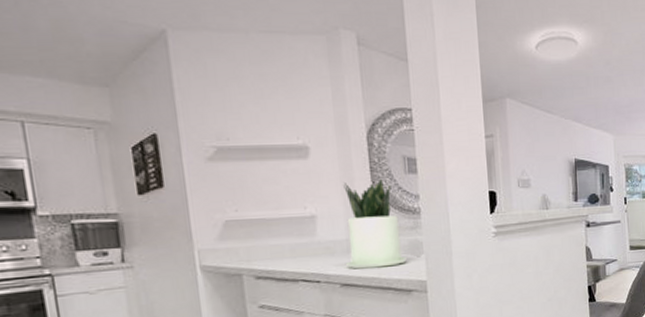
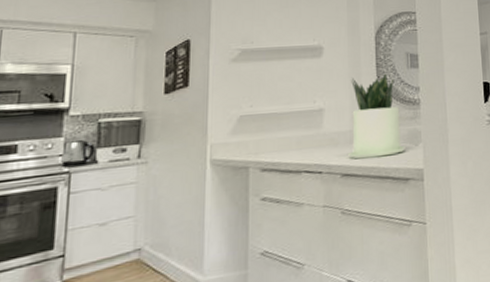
kettle: none [39,241,74,271] -> present [61,139,95,168]

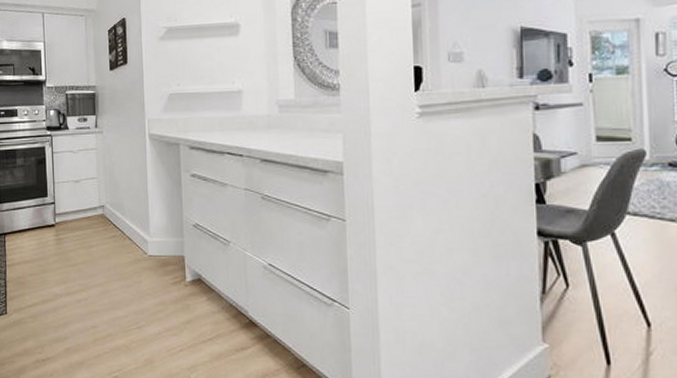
planter: present [347,73,405,159] -> none [265,54,324,145]

